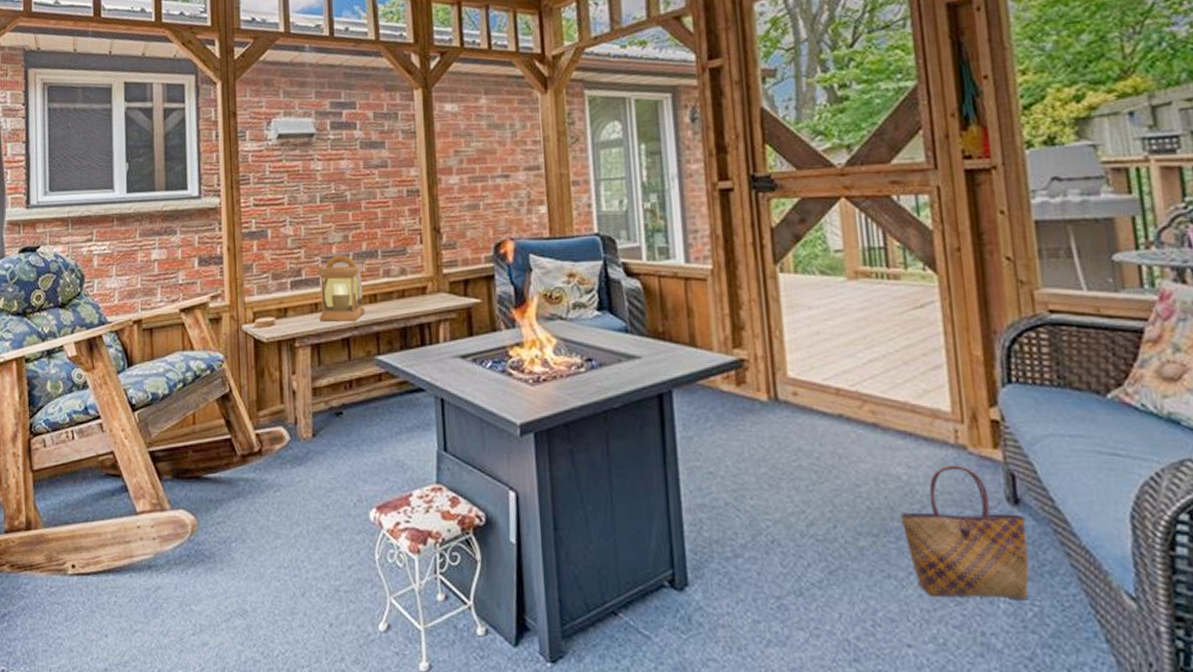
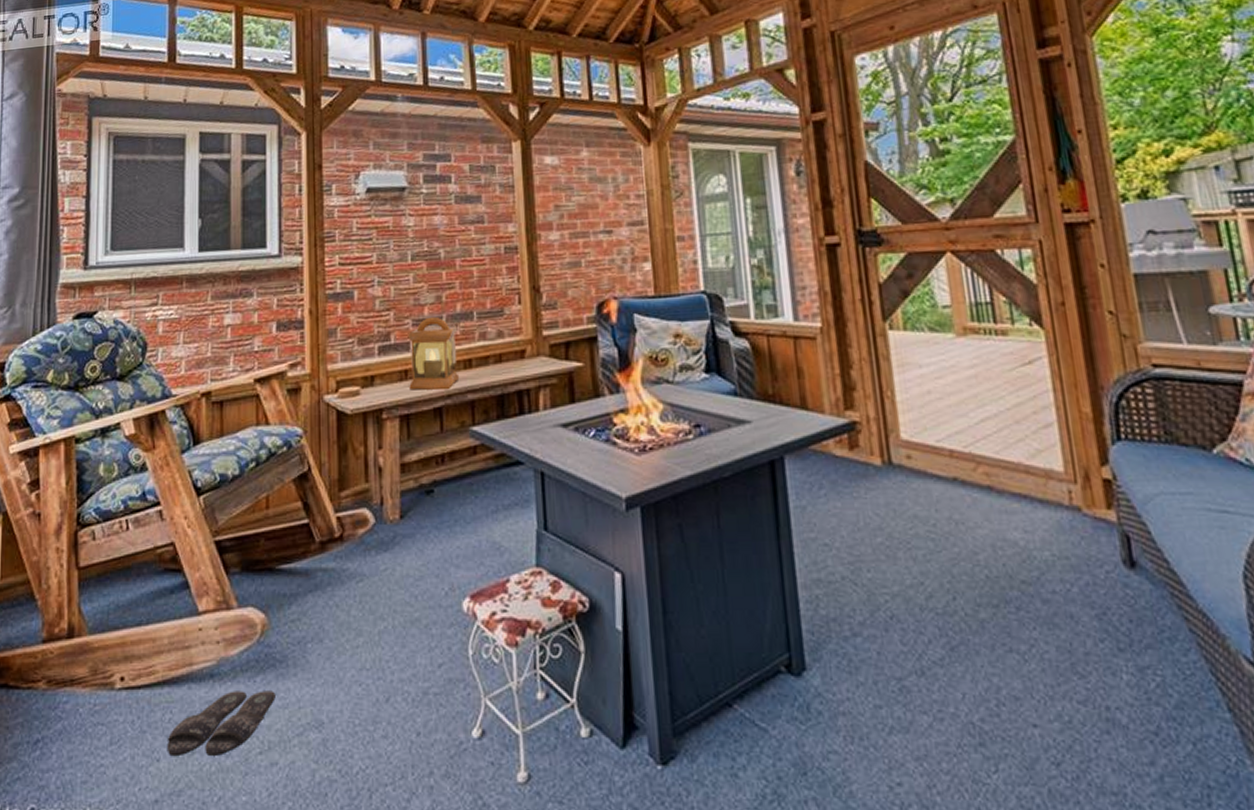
slippers: none [113,580,205,635] -> present [167,691,276,756]
tote bag: present [900,464,1030,601] -> none [1019,526,1150,671]

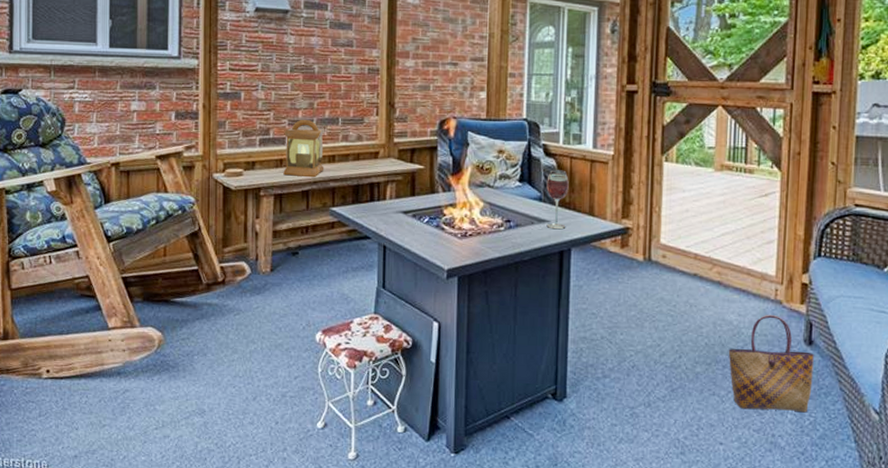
slippers: present [167,691,276,756] -> none [83,385,169,429]
wineglass: none [740,352,773,432] -> present [546,170,569,230]
tote bag: none [1019,526,1150,671] -> present [728,314,814,413]

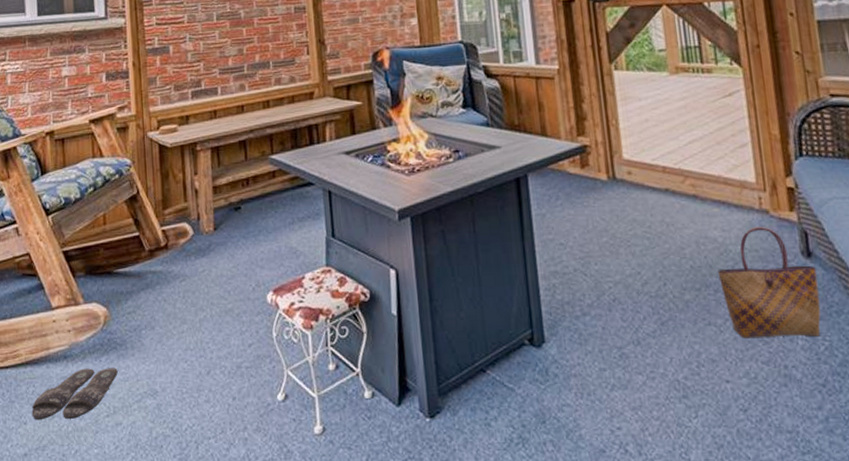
slippers: none [83,385,169,429] -> present [31,368,118,419]
lantern: present [283,119,325,177] -> none [215,66,260,127]
wineglass: present [546,170,569,230] -> none [491,91,519,156]

